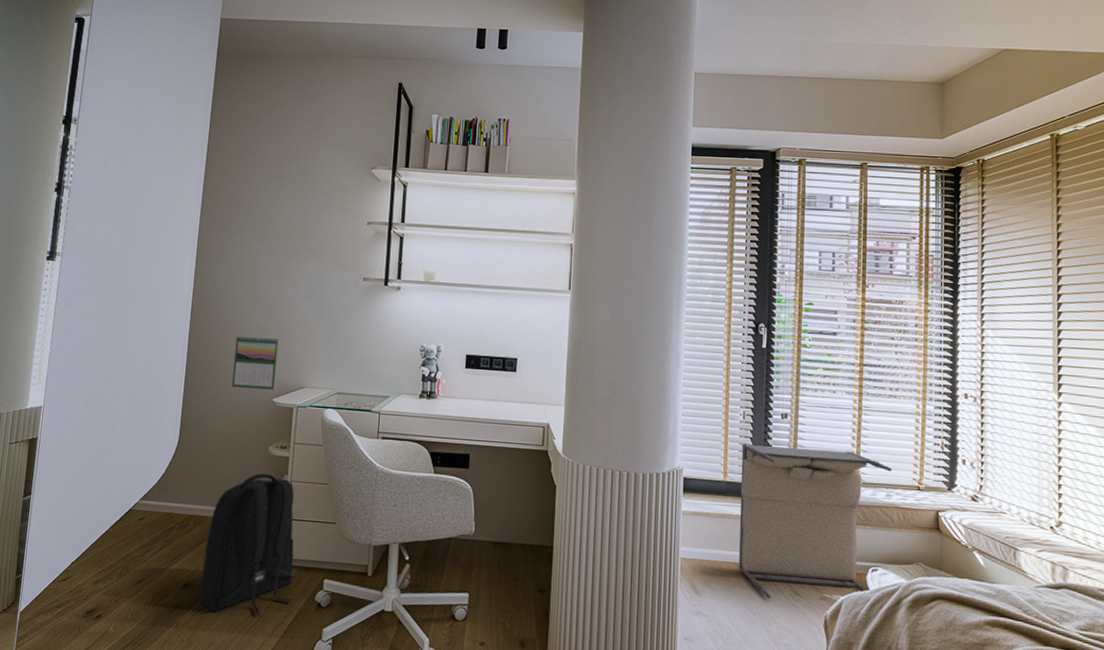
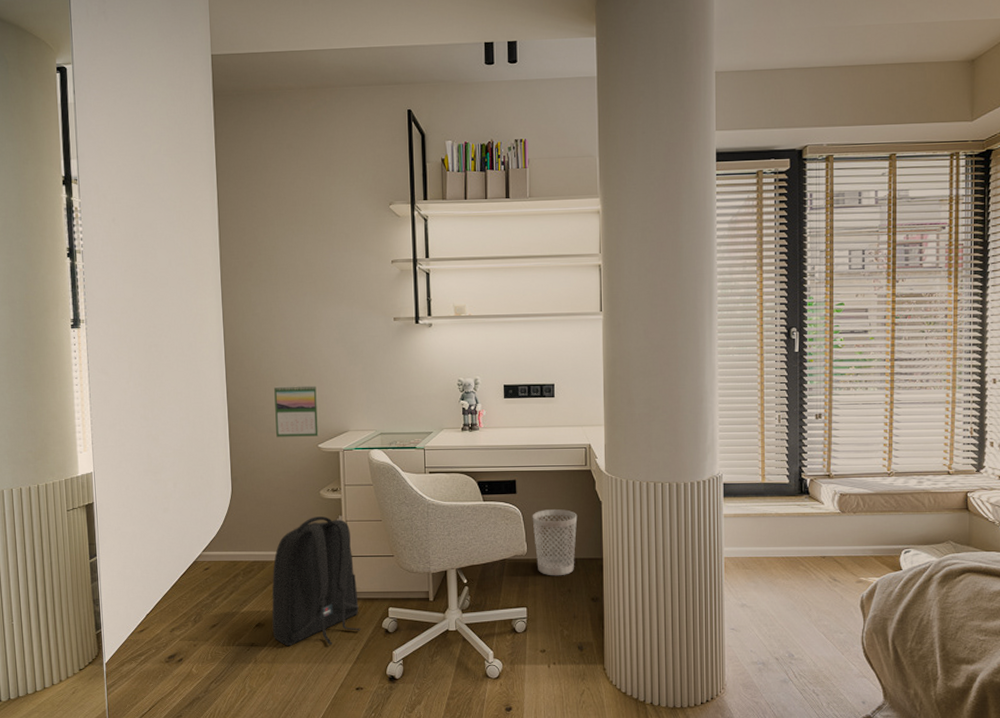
wastebasket: none [483,488,530,562] -> present [532,509,578,576]
laundry hamper: present [738,443,892,599] -> none [778,444,923,586]

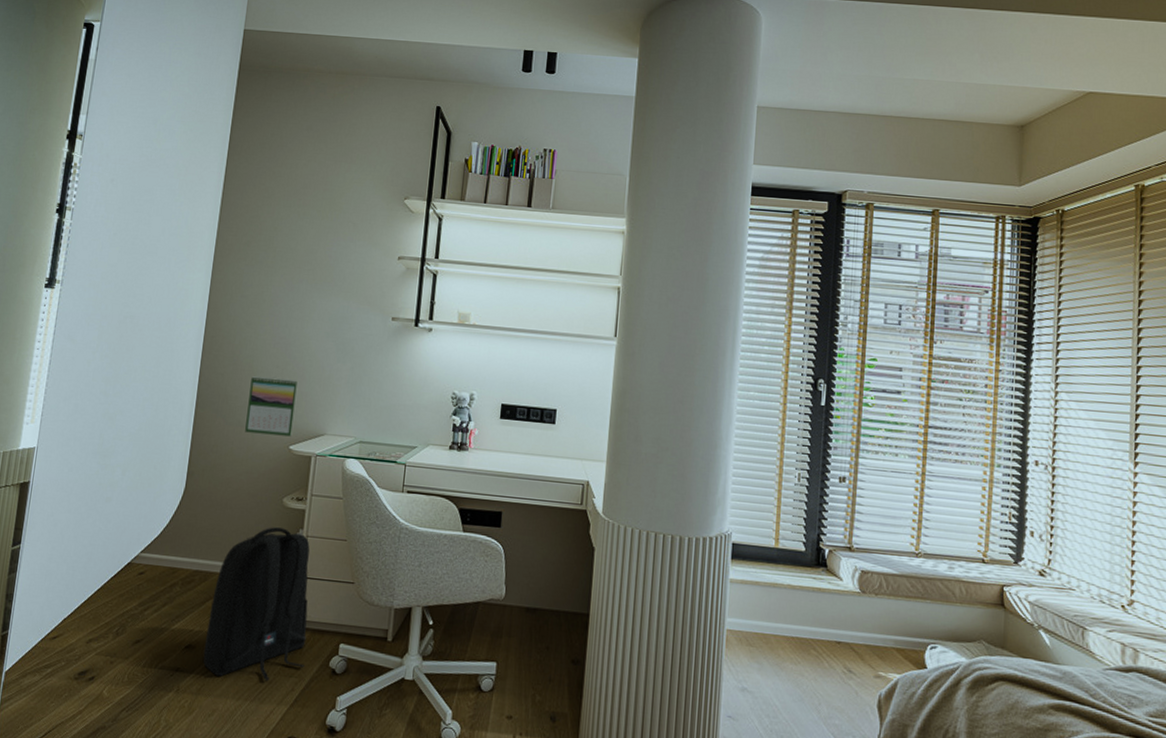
wastebasket: present [532,509,578,576] -> none [514,549,566,630]

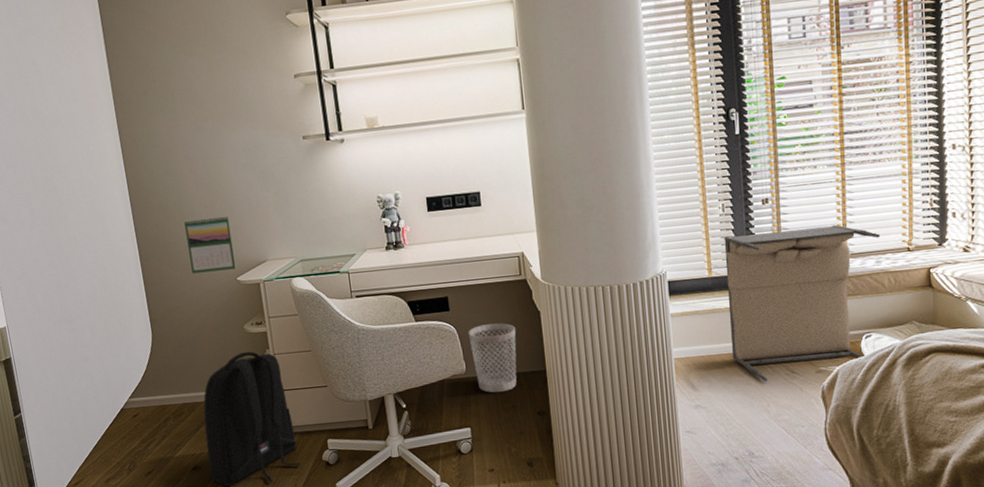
wastebasket: none [514,549,566,630] -> present [468,323,517,393]
laundry hamper: none [787,508,956,676] -> present [724,225,881,381]

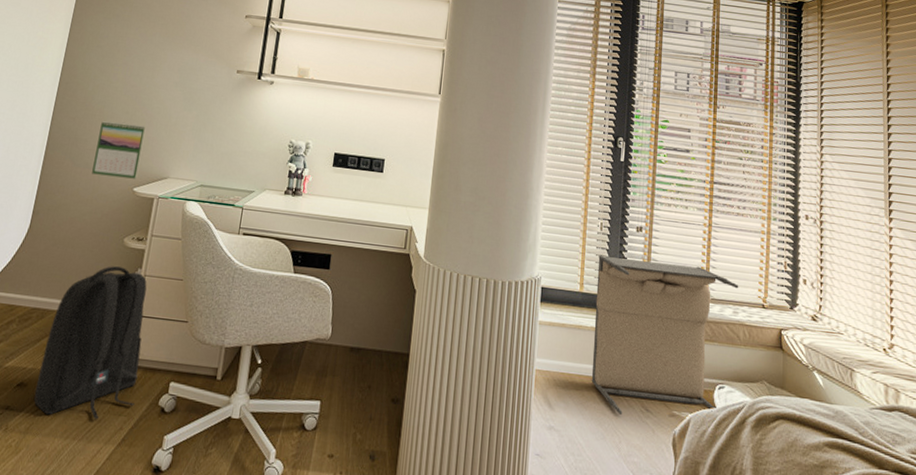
wastebasket: present [468,323,517,393] -> none [339,291,390,369]

